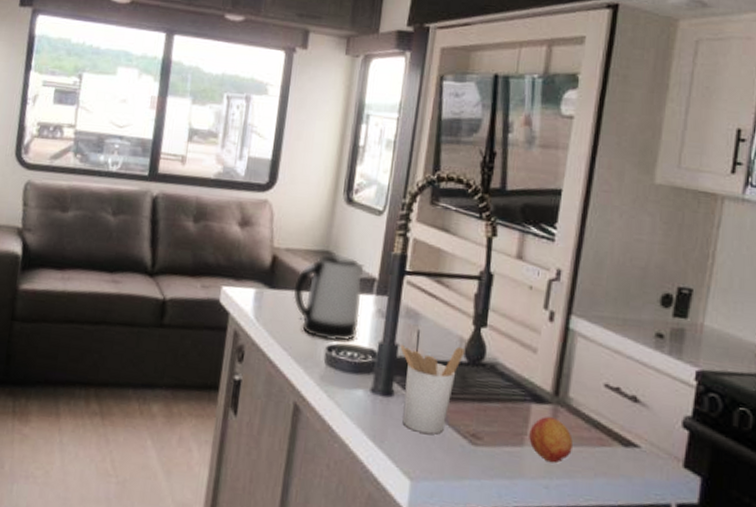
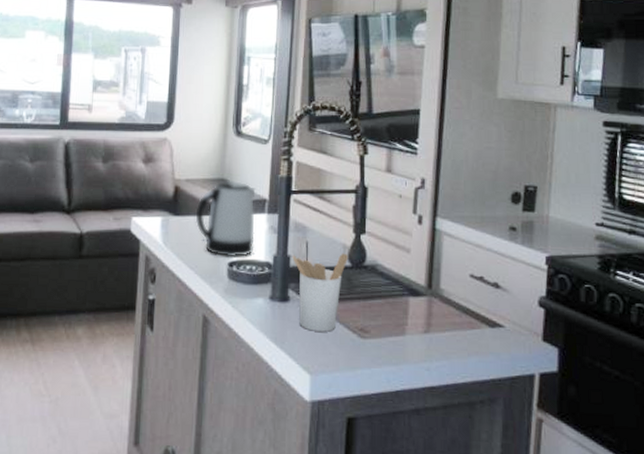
fruit: present [529,417,573,463] -> none [409,308,447,348]

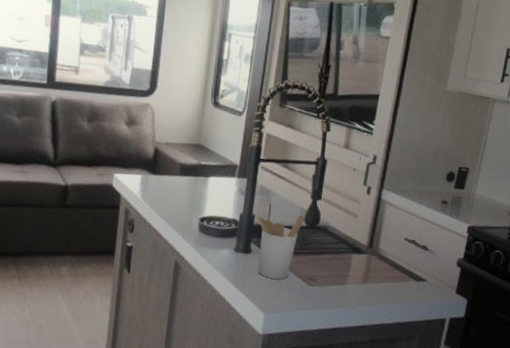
kettle: present [196,181,256,258] -> none [173,146,229,214]

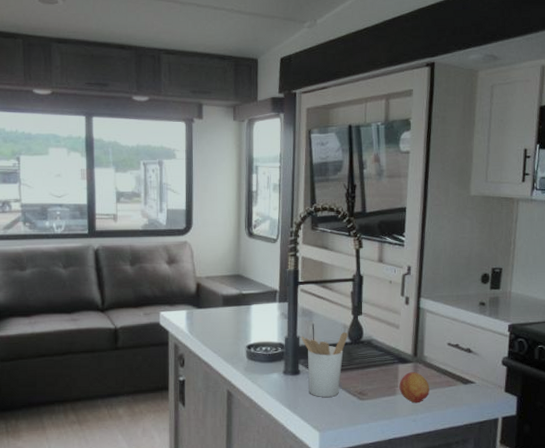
fruit: none [350,263,381,295] -> present [399,372,429,404]

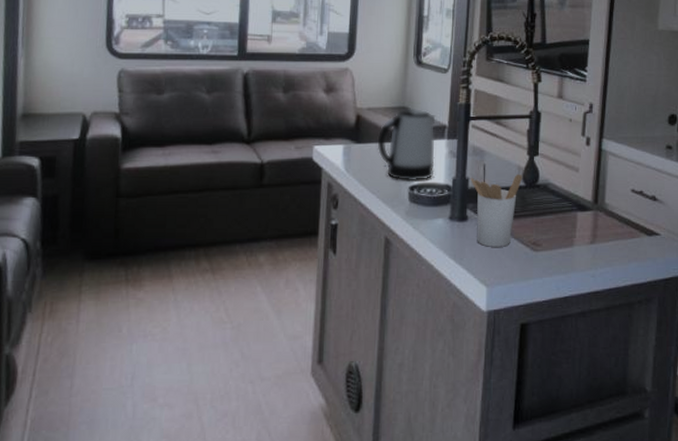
kettle: none [216,276,269,341] -> present [377,109,436,182]
fruit: present [399,372,429,404] -> none [577,221,610,257]

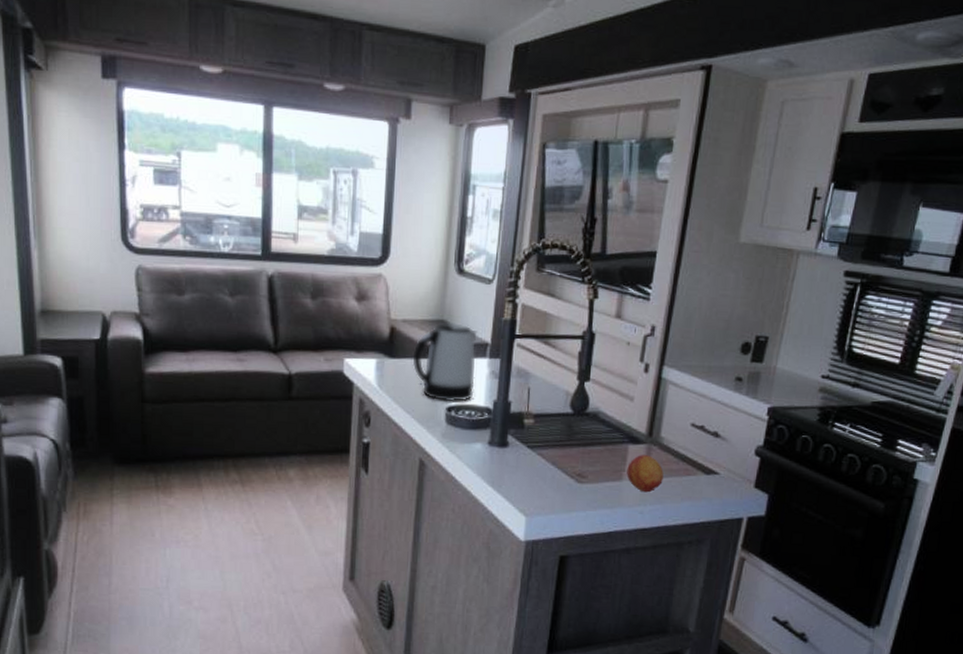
utensil holder: present [470,174,523,247] -> none [513,400,571,477]
fruit: none [577,221,610,257] -> present [627,455,664,493]

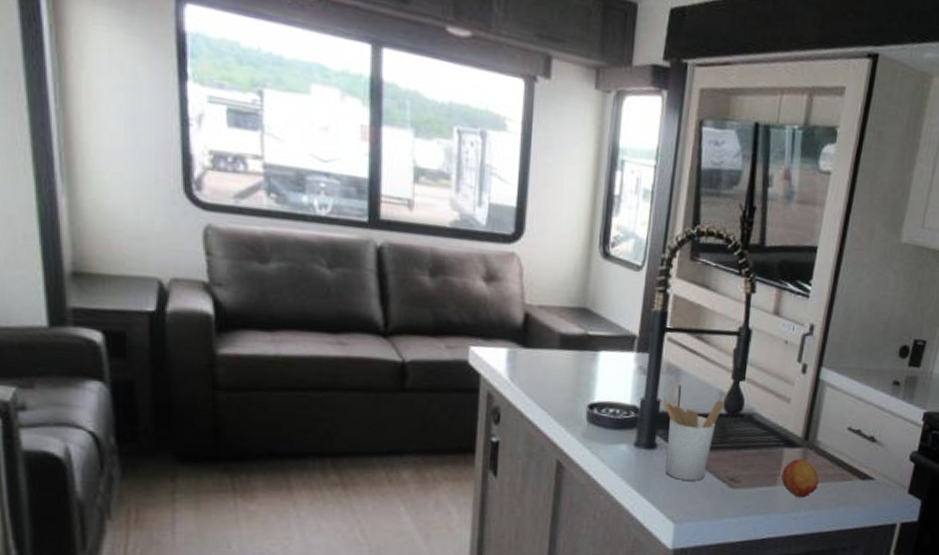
kettle: present [413,322,478,402] -> none [550,310,624,399]
utensil holder: none [513,400,571,477] -> present [662,399,725,481]

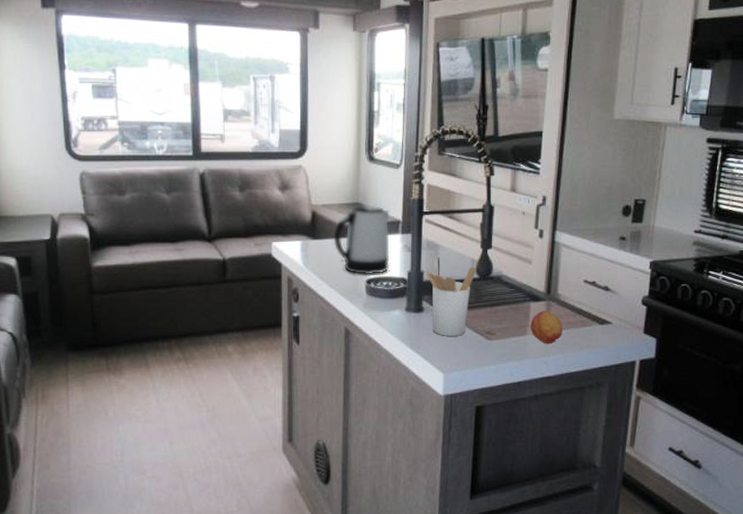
kettle: none [550,310,624,399] -> present [333,205,390,275]

